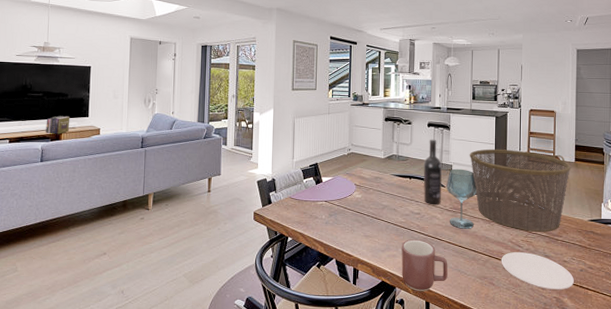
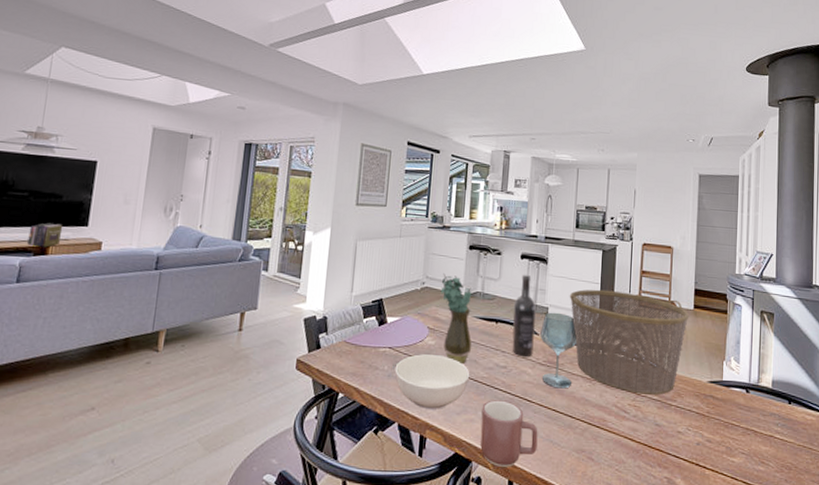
bowl: none [331,205,391,248] -> present [395,354,470,409]
vase: none [363,141,391,213] -> present [440,273,472,365]
plate: present [501,251,574,291] -> none [602,418,689,469]

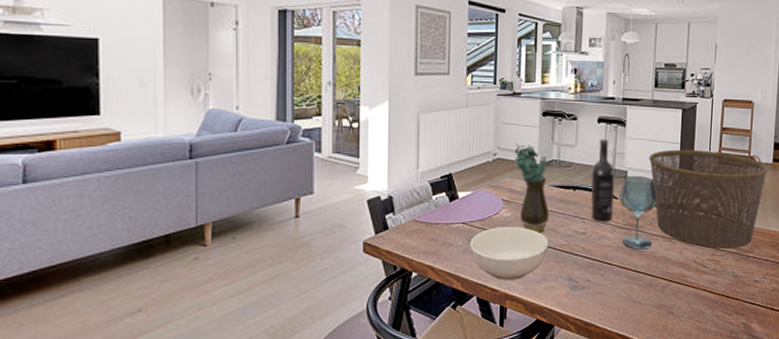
books: present [27,223,63,248] -> none [27,113,69,142]
mug: present [479,400,538,467] -> none [561,265,619,328]

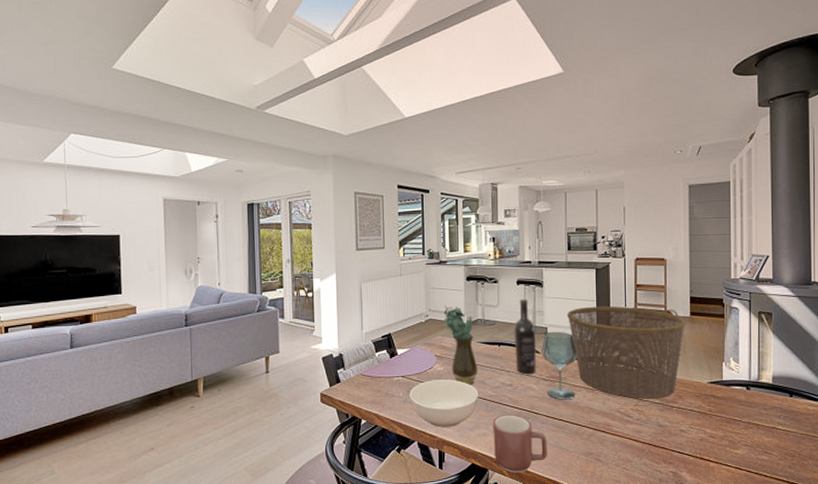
mug: none [561,265,619,328] -> present [493,414,547,473]

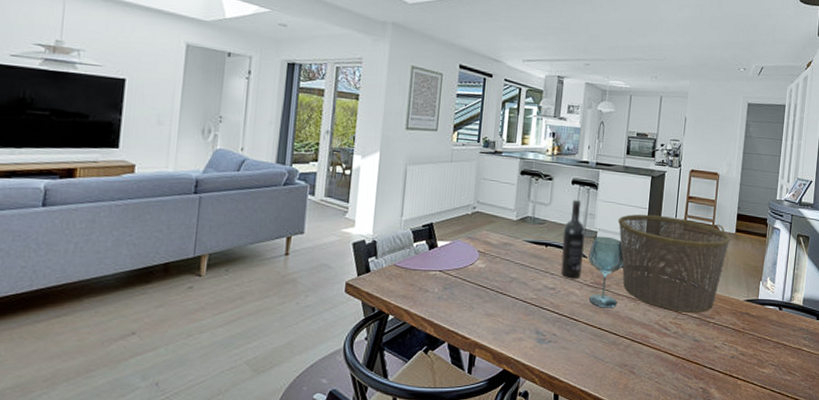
bowl: present [409,379,479,427] -> none [445,277,520,329]
vase: present [443,305,478,386] -> none [491,198,523,287]
mug: present [493,414,547,473] -> none [527,319,584,382]

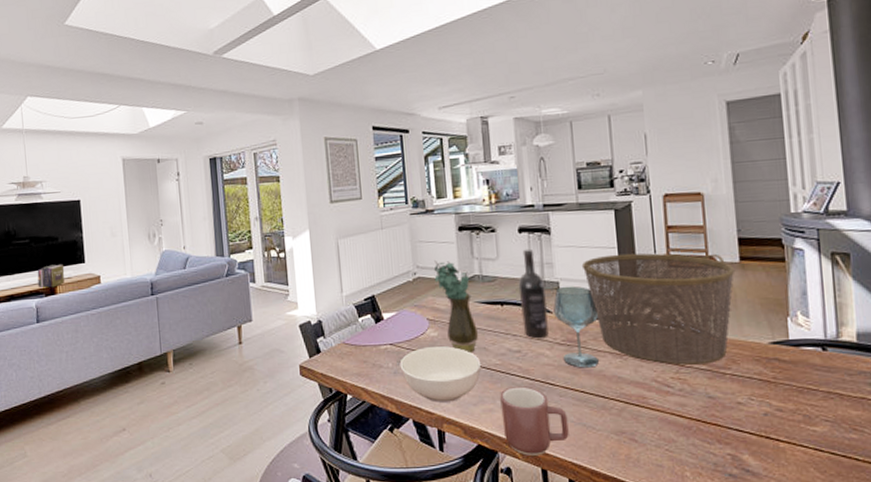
books: none [52,144,91,170] -> present [37,264,65,288]
bowl: none [445,277,520,329] -> present [399,346,482,403]
vase: none [491,198,523,287] -> present [434,260,479,354]
mug: none [527,319,584,382] -> present [500,386,569,456]

